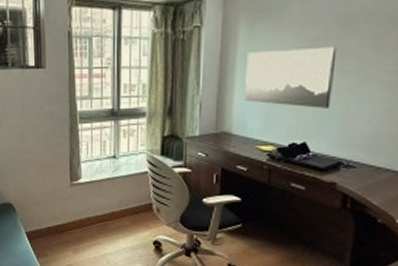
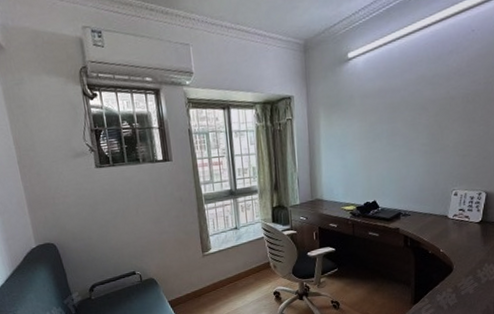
wall art: present [245,46,338,108] -> none [328,128,389,175]

